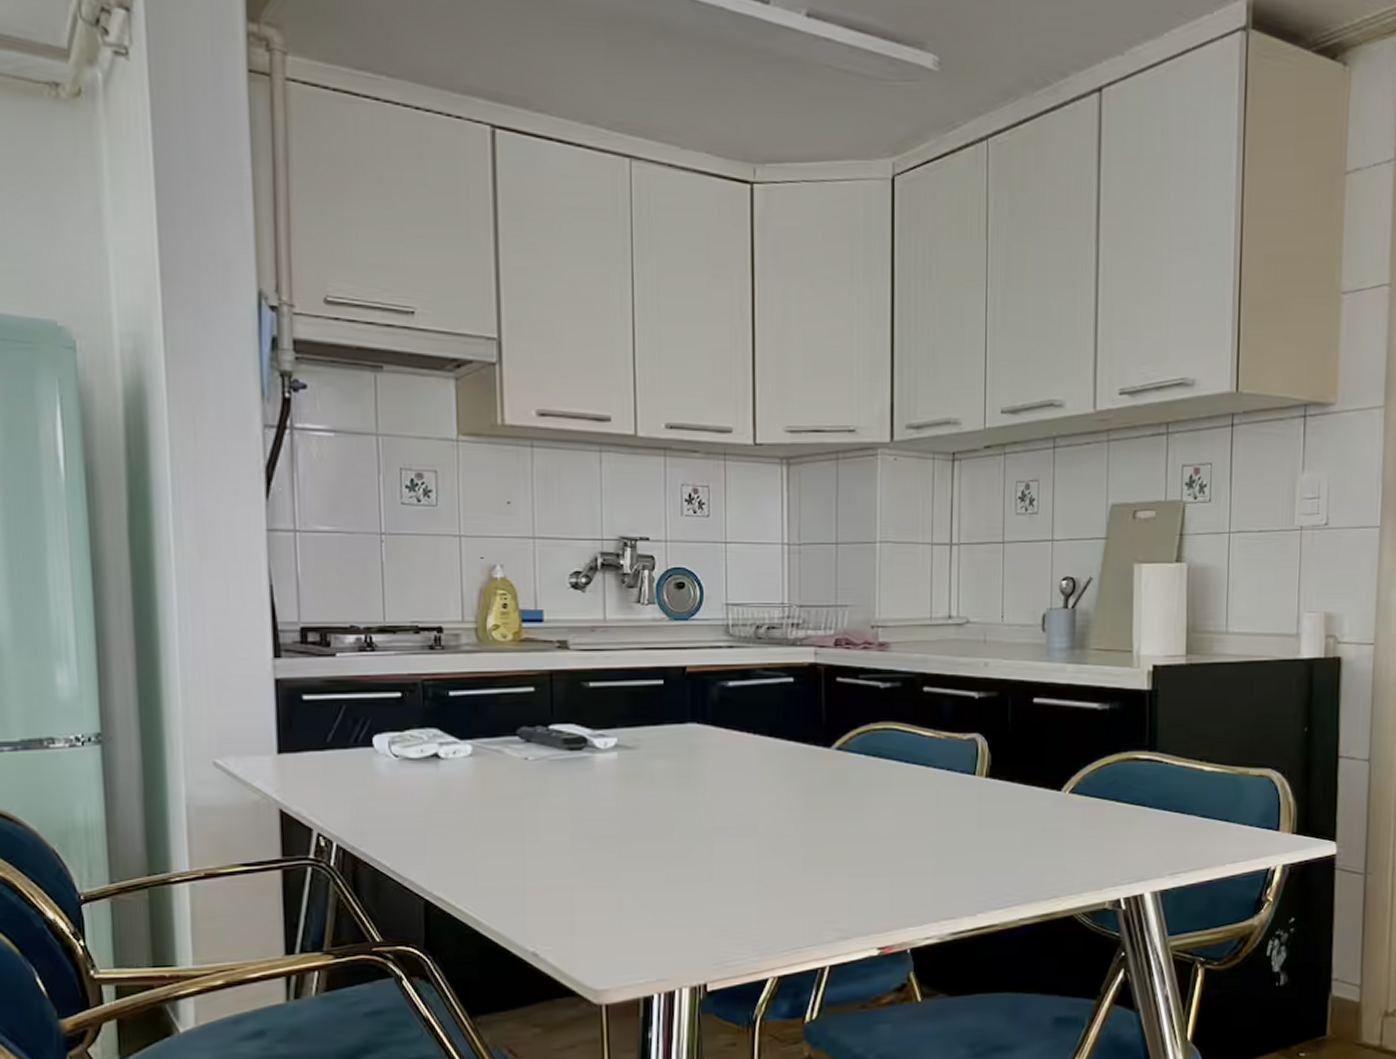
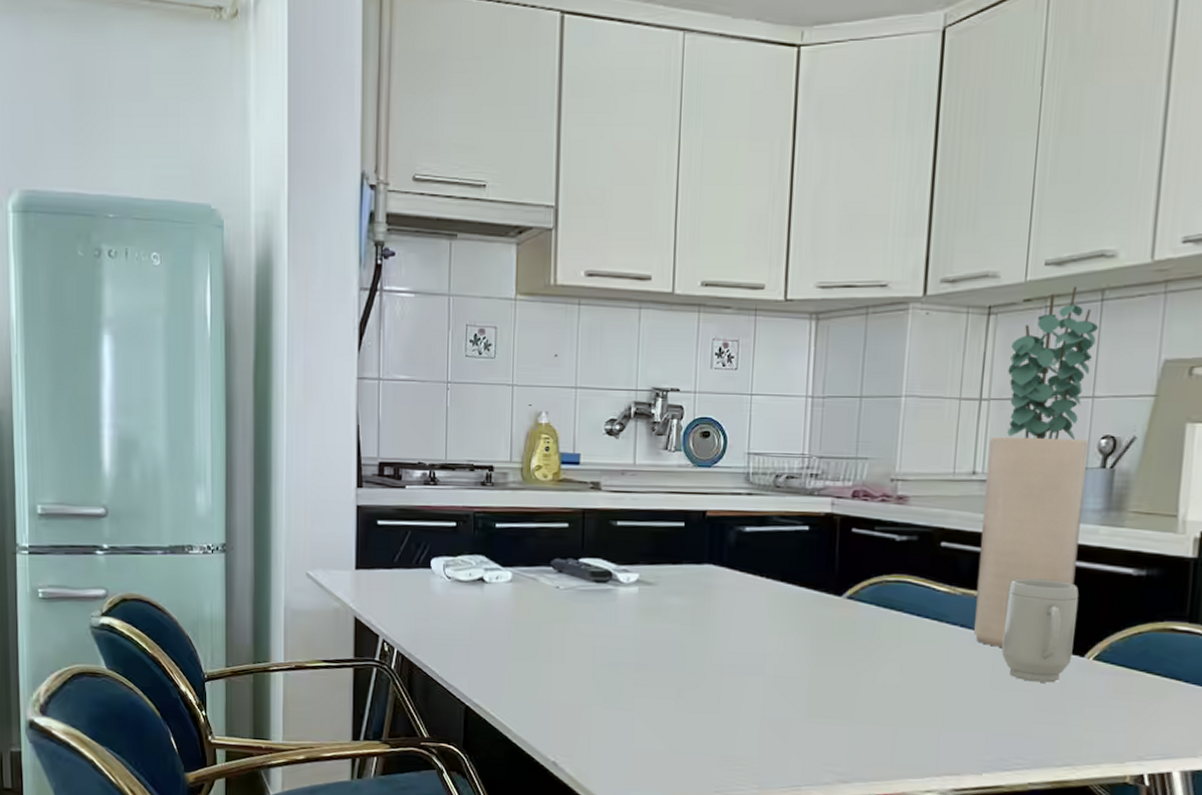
vase: none [959,433,1053,788] -> present [974,285,1099,647]
mug: none [987,718,1053,819] -> present [1001,578,1079,683]

